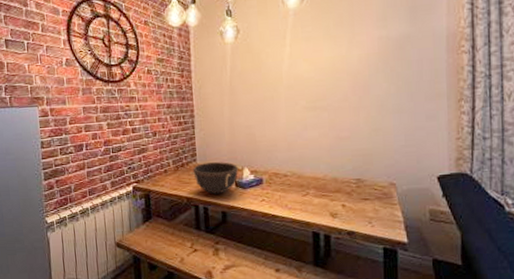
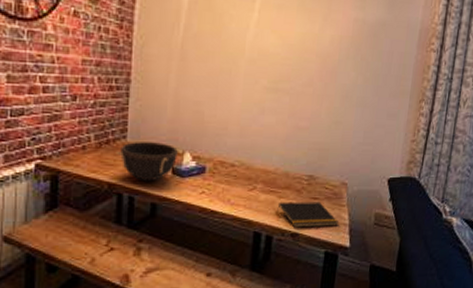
notepad: none [331,202,394,227] -> present [277,202,340,228]

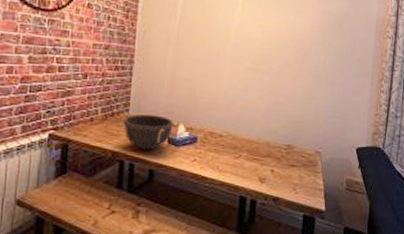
notepad: present [277,202,340,228] -> none [260,169,316,193]

